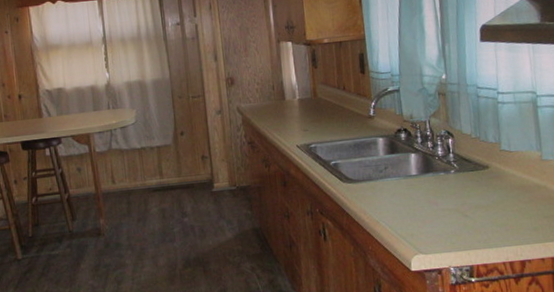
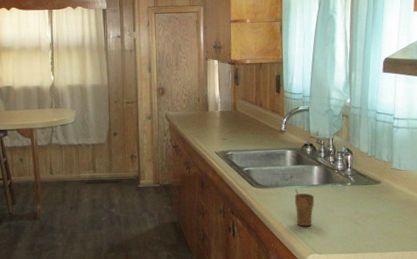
cup: none [391,181,415,224] -> present [294,188,315,227]

